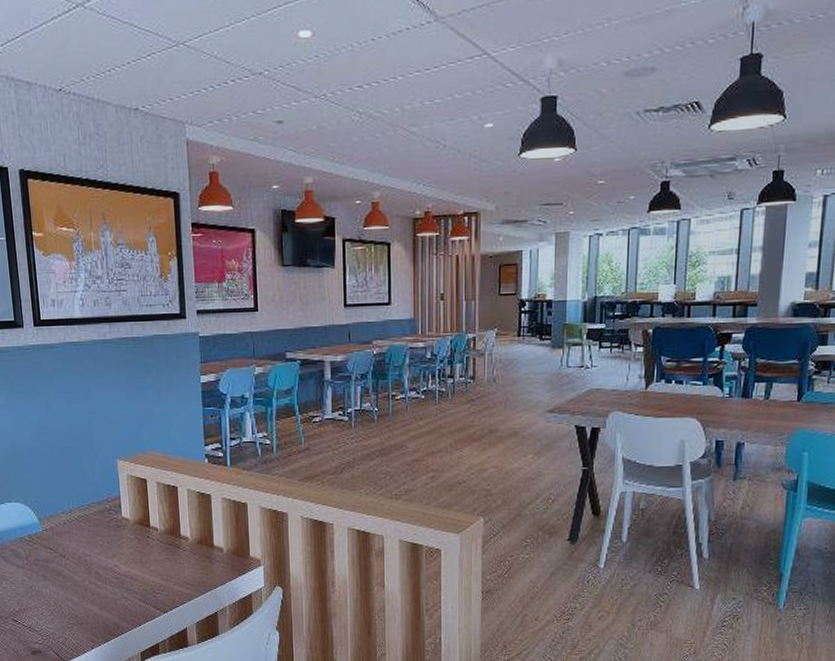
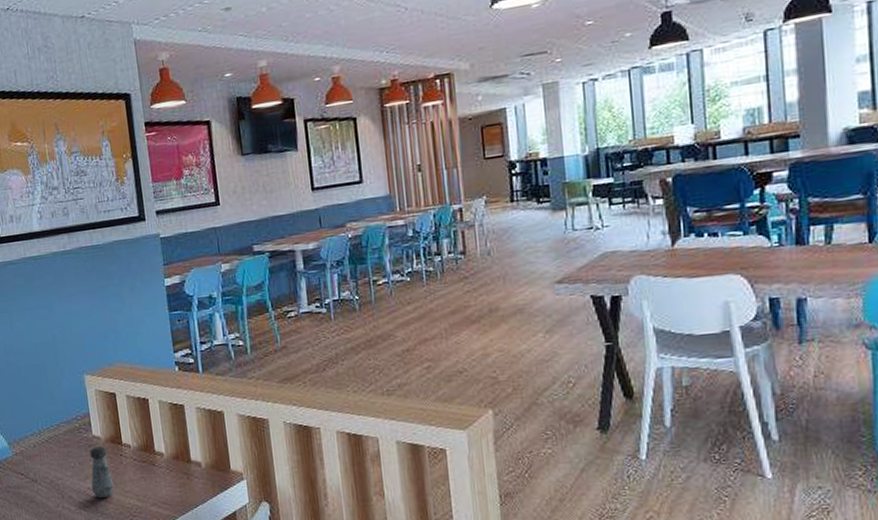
salt shaker: none [117,528,140,576] -> present [90,446,114,499]

